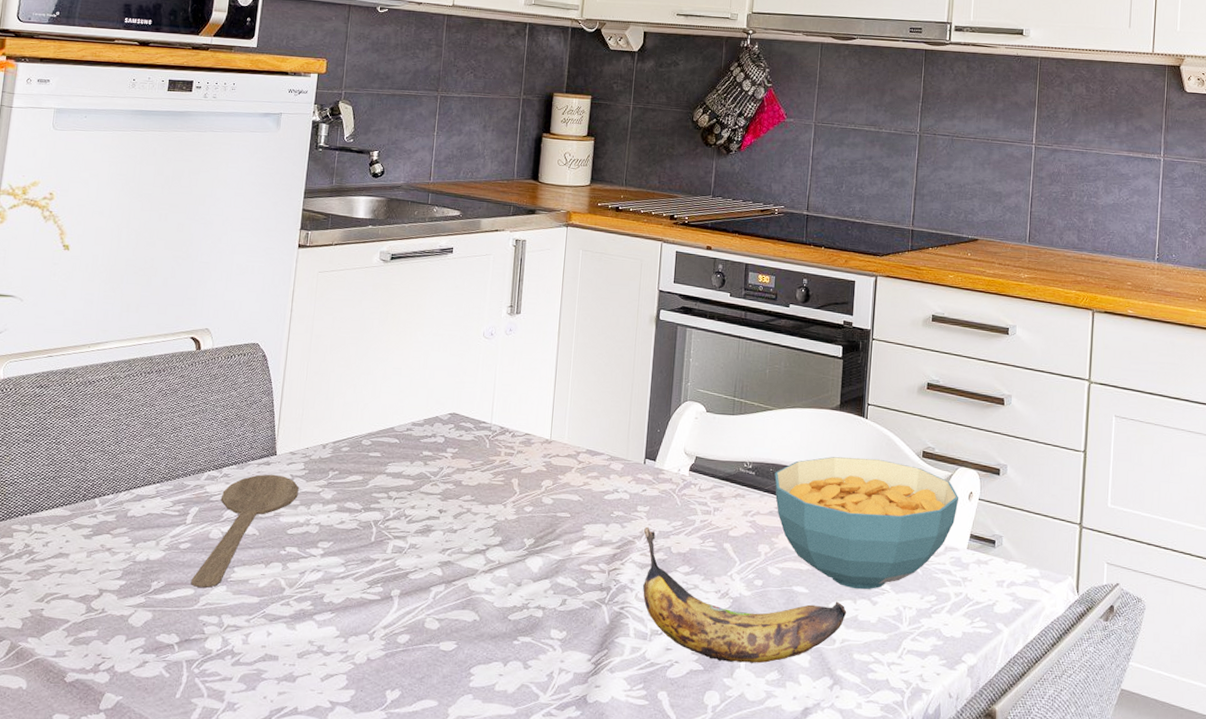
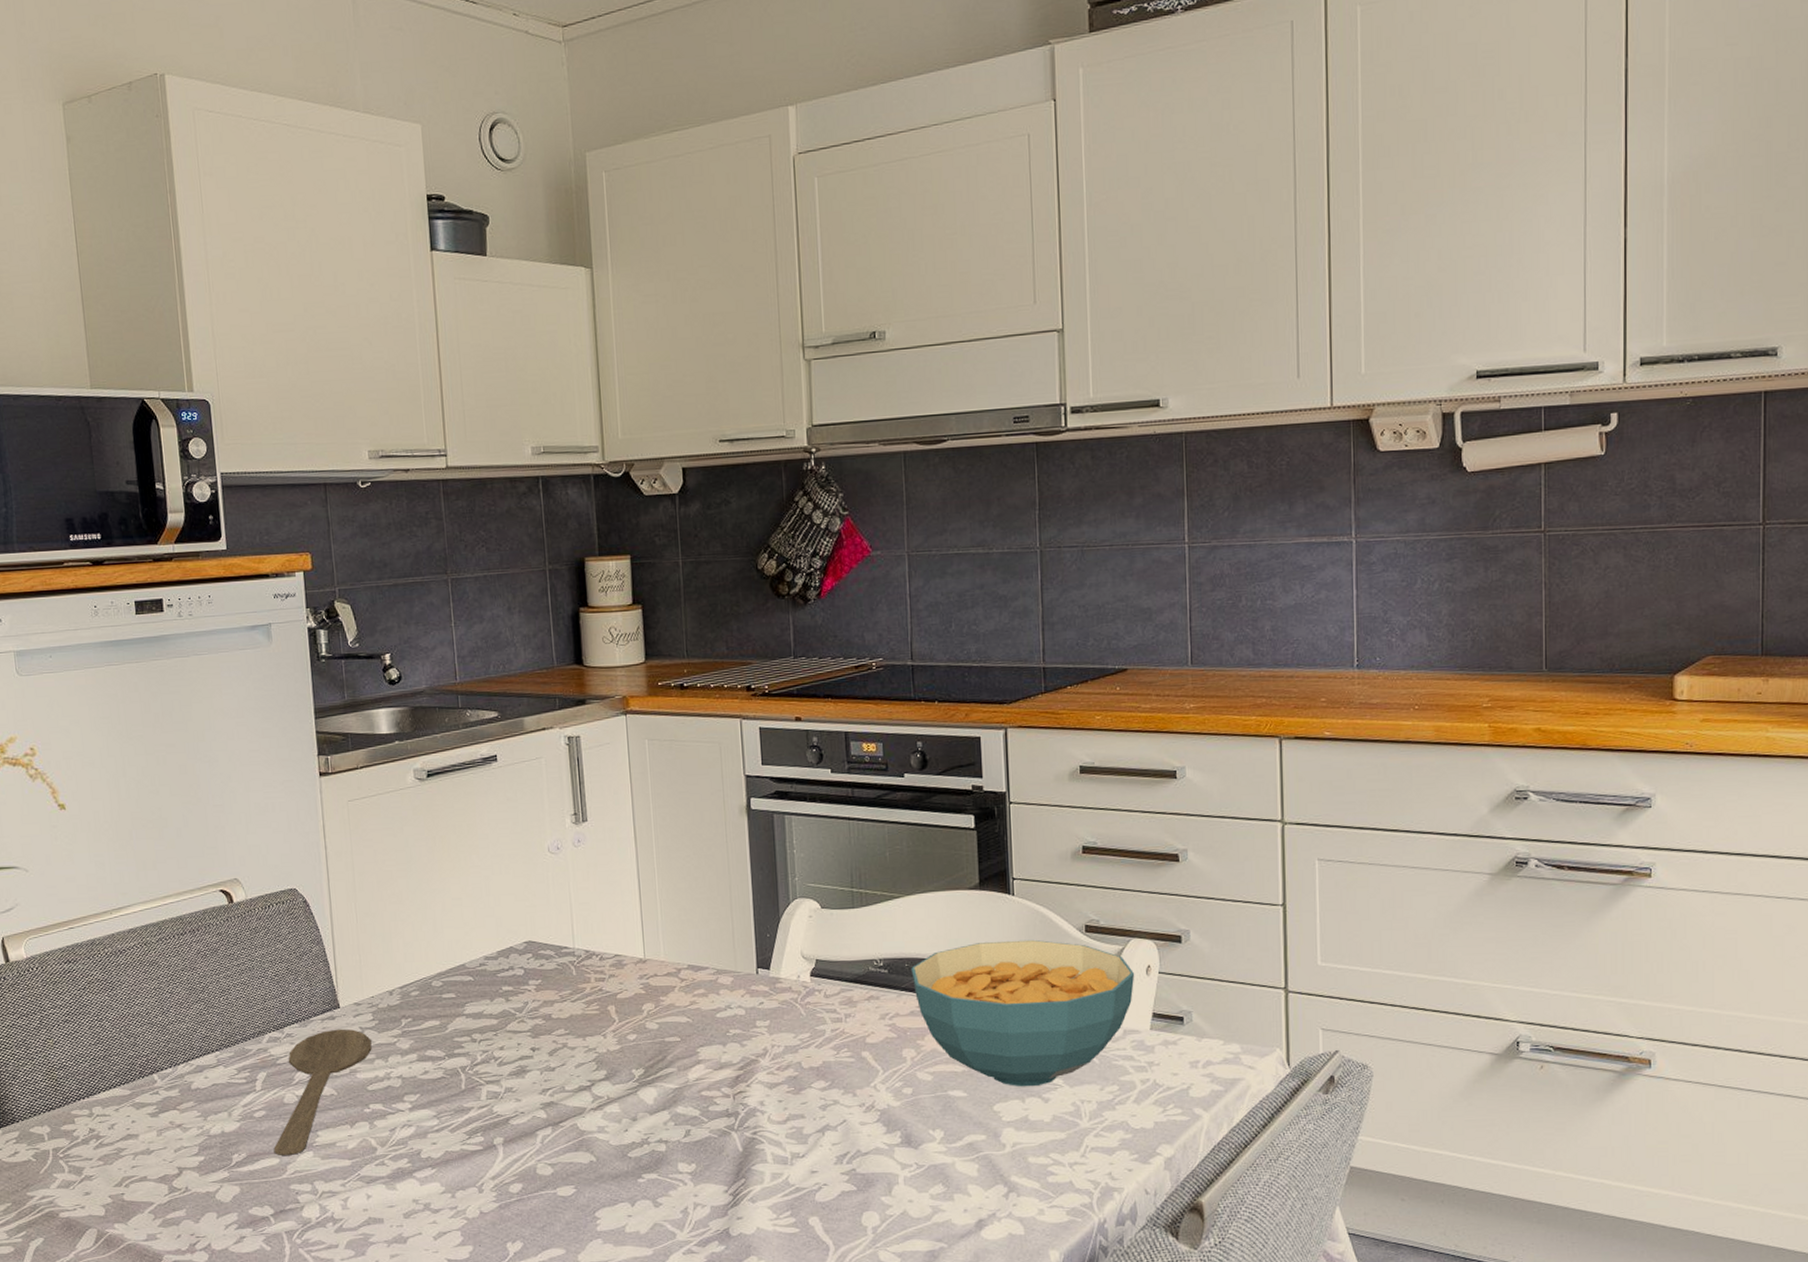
banana: present [643,527,847,663] -> none [767,1043,1015,1179]

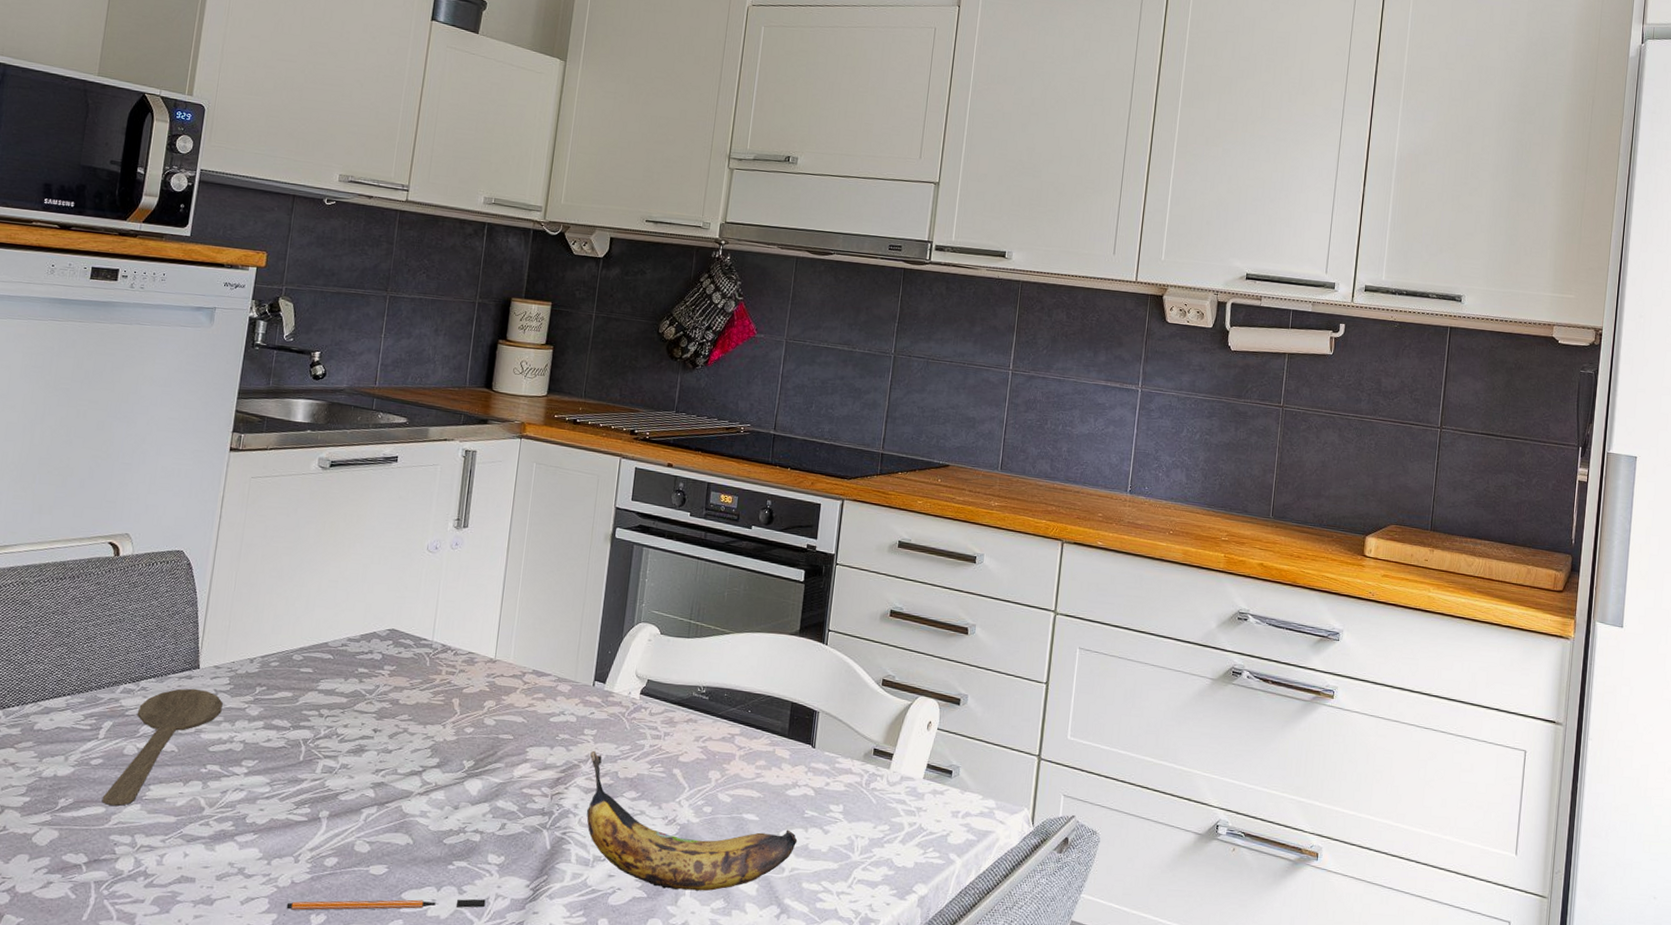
pen: none [480,1210,685,1240] -> present [286,898,486,911]
banana: none [767,1043,1015,1179] -> present [587,751,798,891]
cereal bowl: present [911,939,1135,1087] -> none [728,683,918,819]

